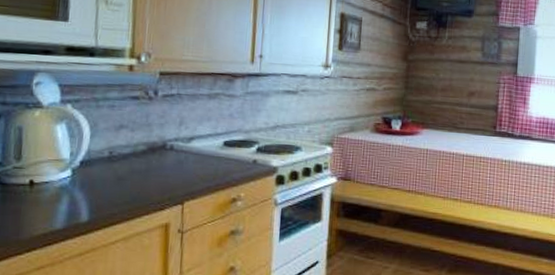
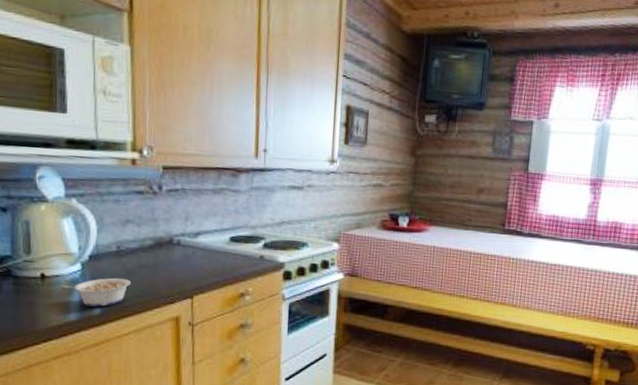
legume: none [50,184,121,214] -> present [62,277,131,307]

